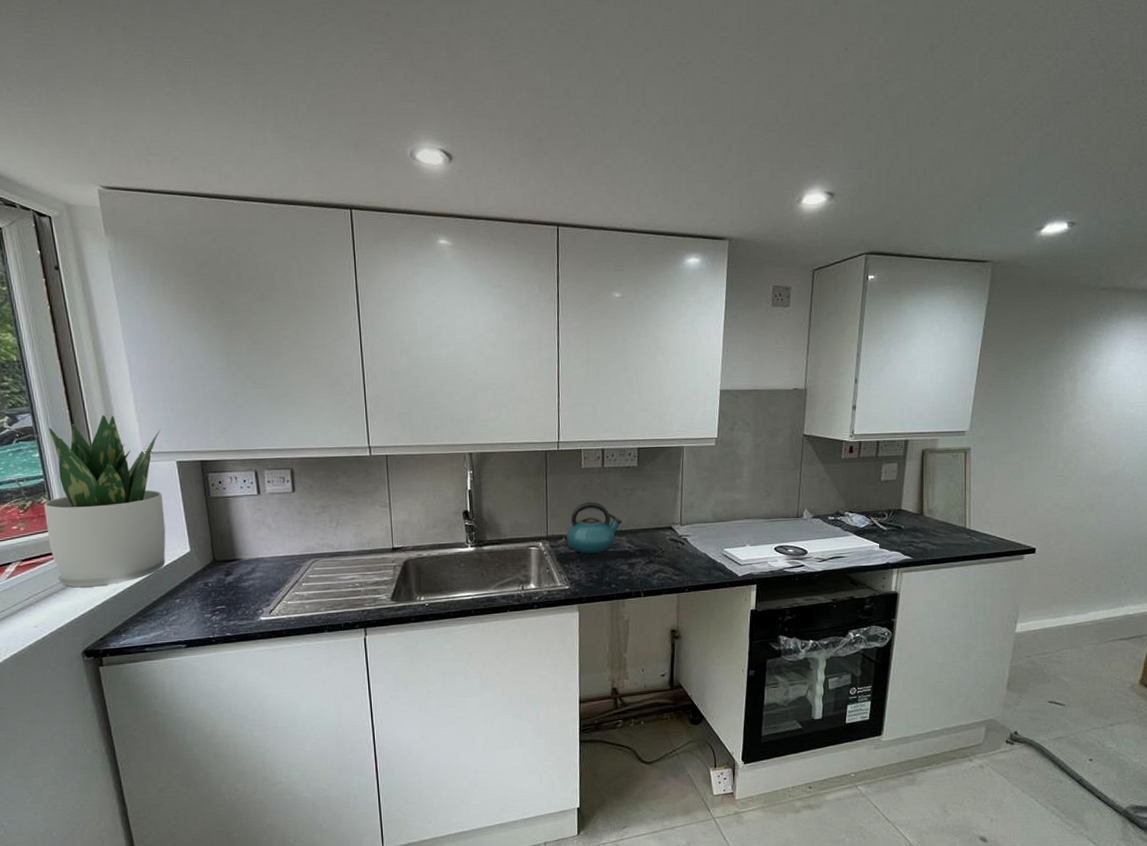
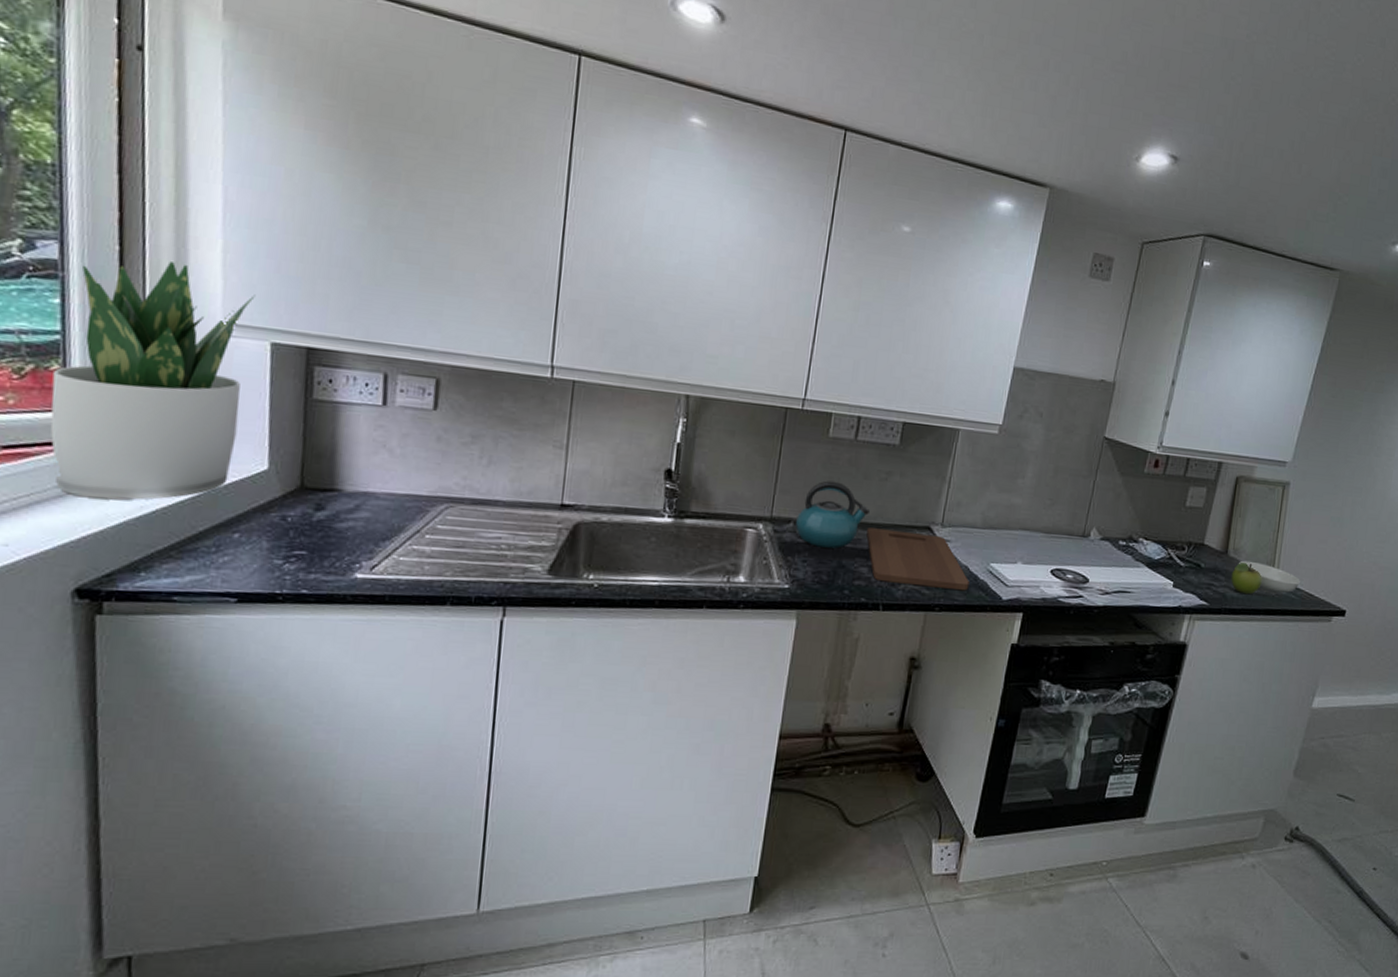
cutting board: none [622,532,710,574] -> present [866,527,969,591]
fruit: none [929,519,957,546] -> present [1231,562,1262,595]
bowl: none [933,518,992,543] -> present [1238,560,1301,594]

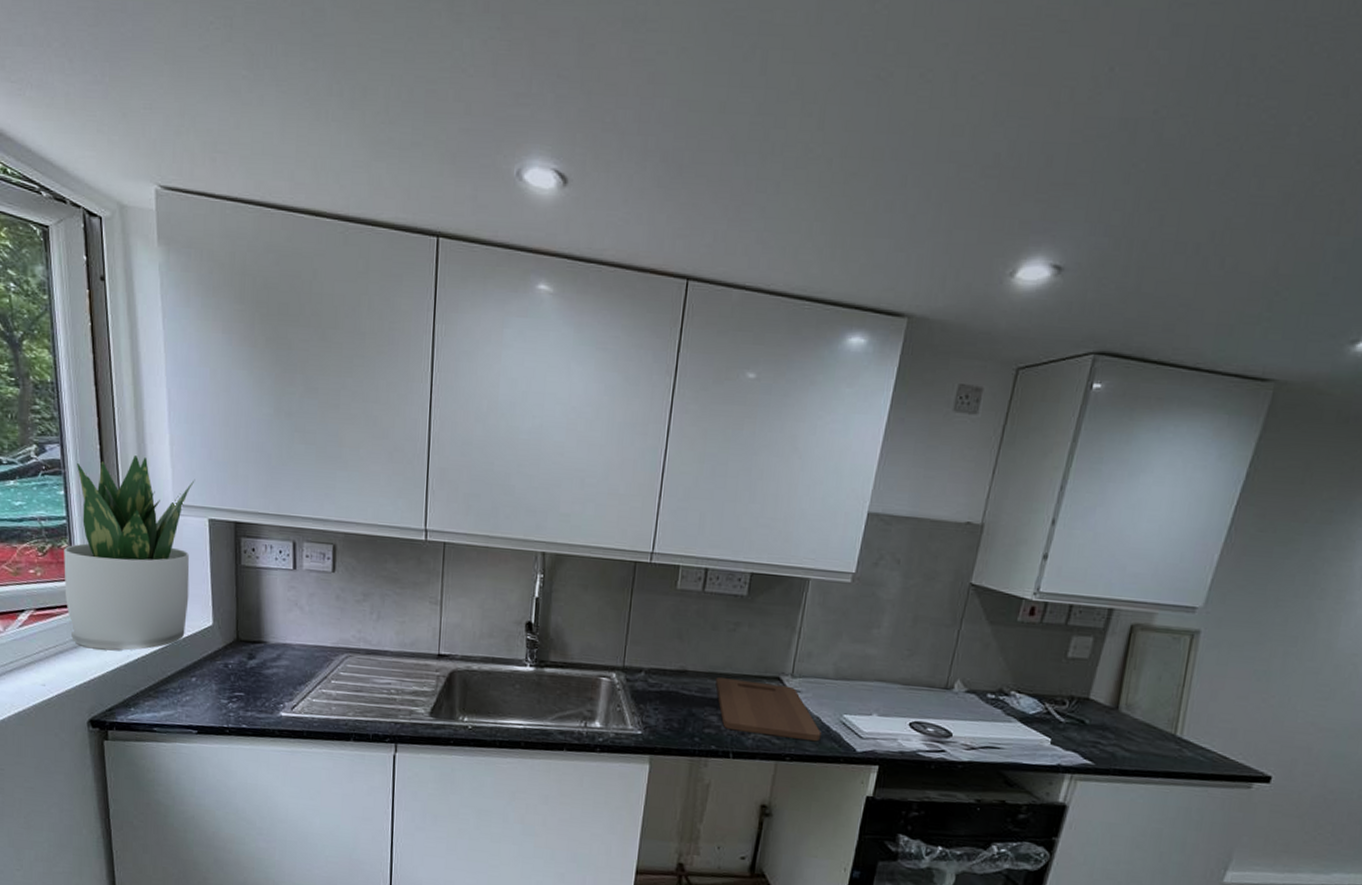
kettle: present [795,480,871,549] -> none [646,631,719,697]
fruit: present [1231,562,1262,595] -> none [1122,719,1162,755]
bowl: present [1238,560,1301,594] -> none [1131,717,1213,756]

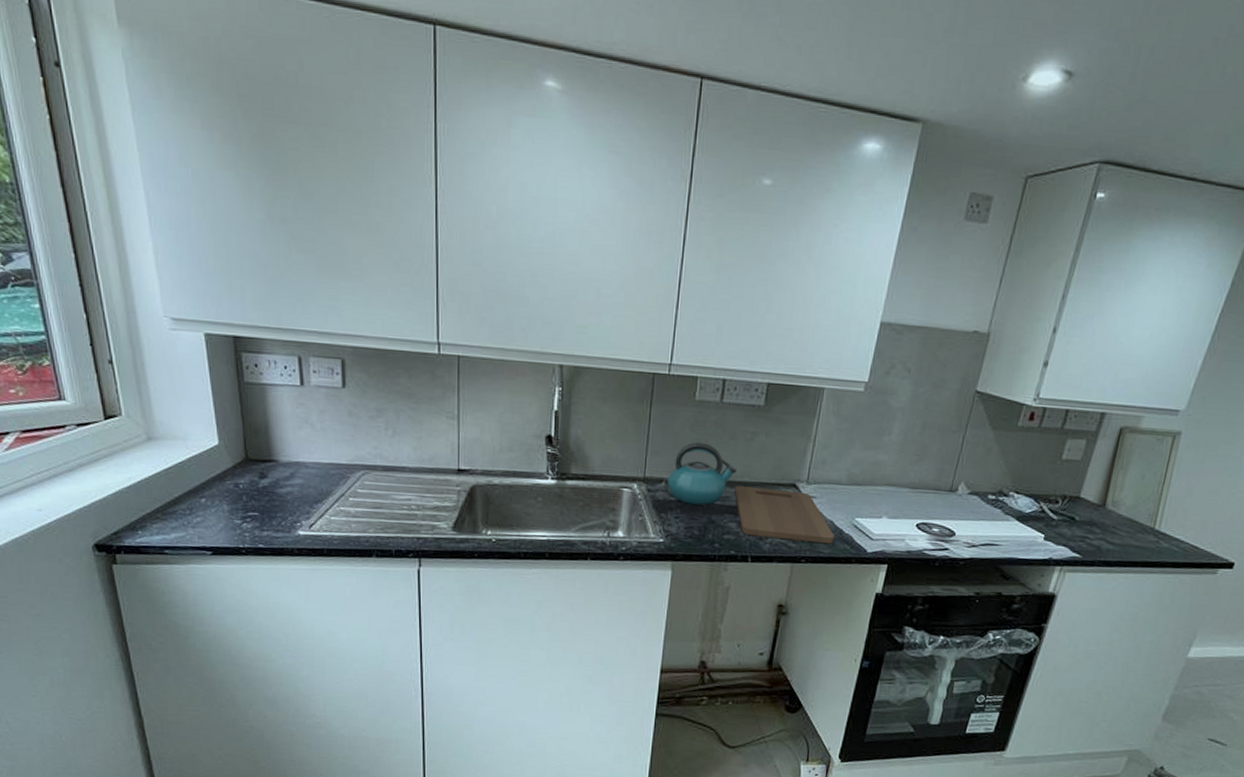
planter: present [64,455,195,651] -> none [46,265,191,473]
kettle: none [646,631,719,697] -> present [666,442,738,506]

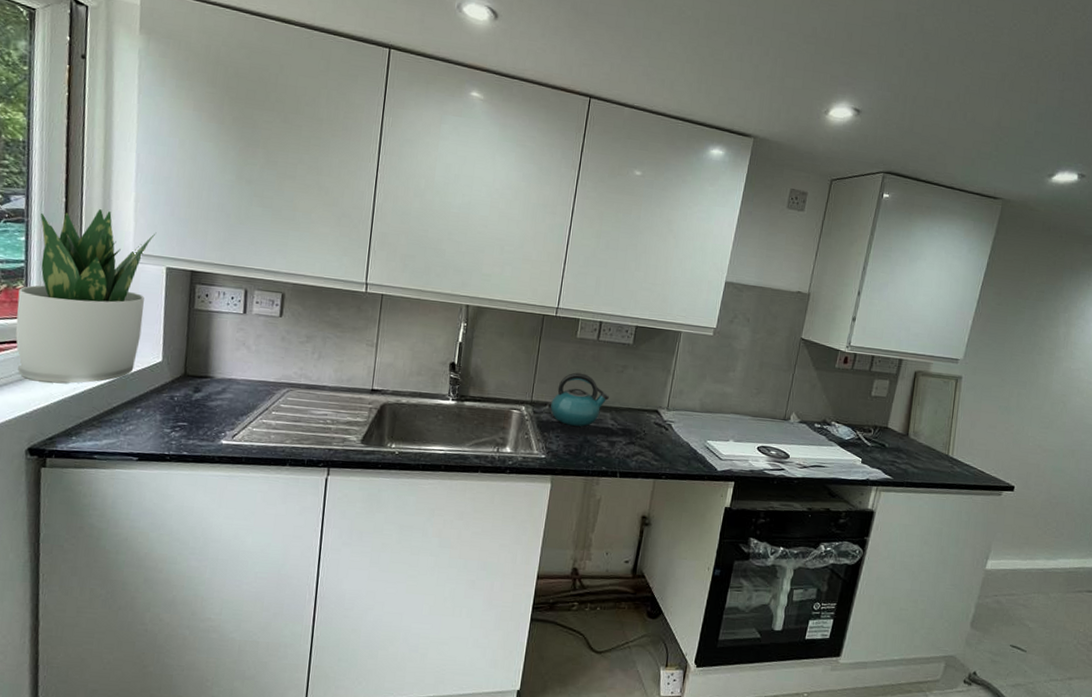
planter: none [46,265,191,473] -> present [15,209,157,384]
cutting board: present [734,486,835,544] -> none [606,410,690,463]

